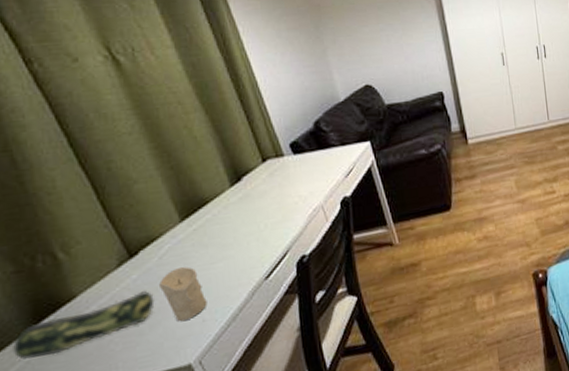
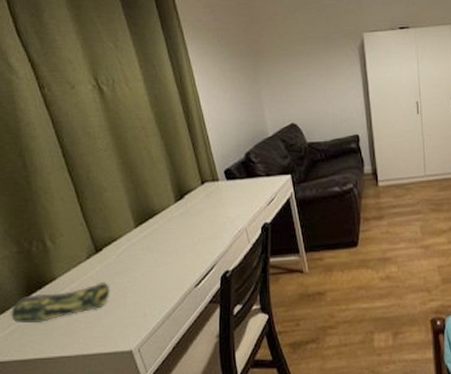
candle: present [159,267,207,322] -> none [115,267,149,313]

